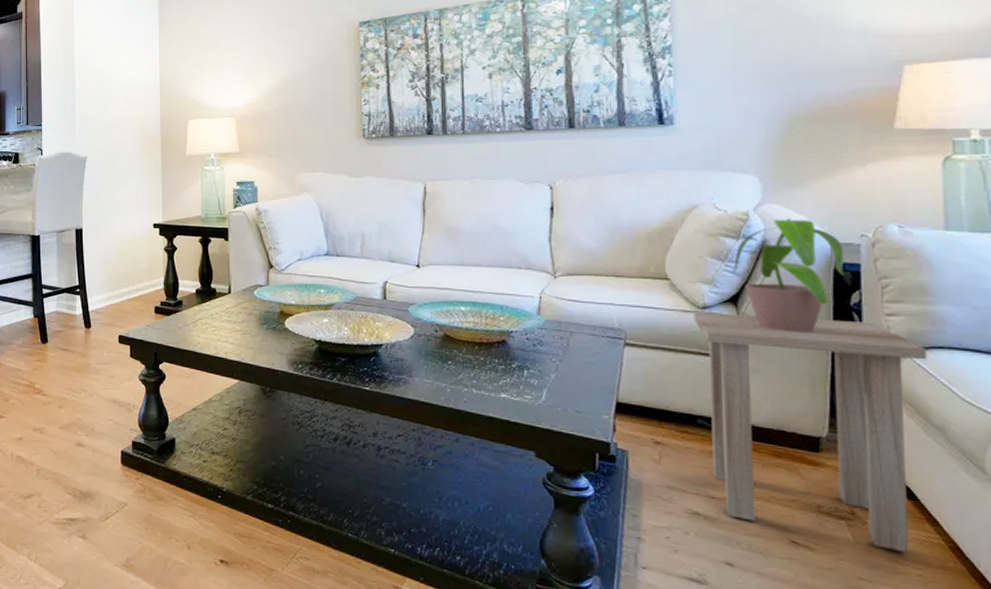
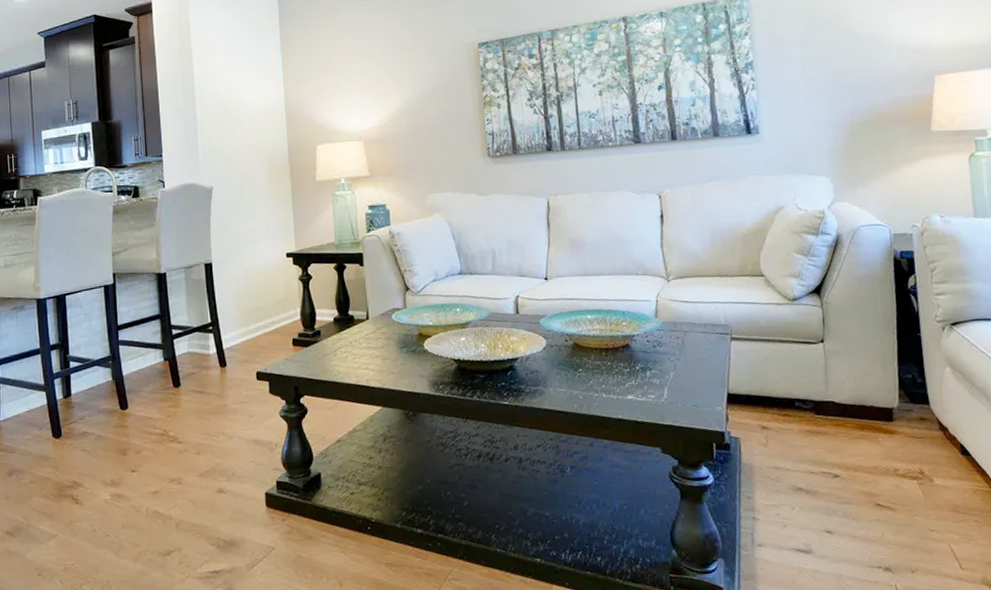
side table: present [693,311,928,553] -> none [785,302,969,503]
potted plant: present [732,219,845,333] -> none [815,214,903,316]

